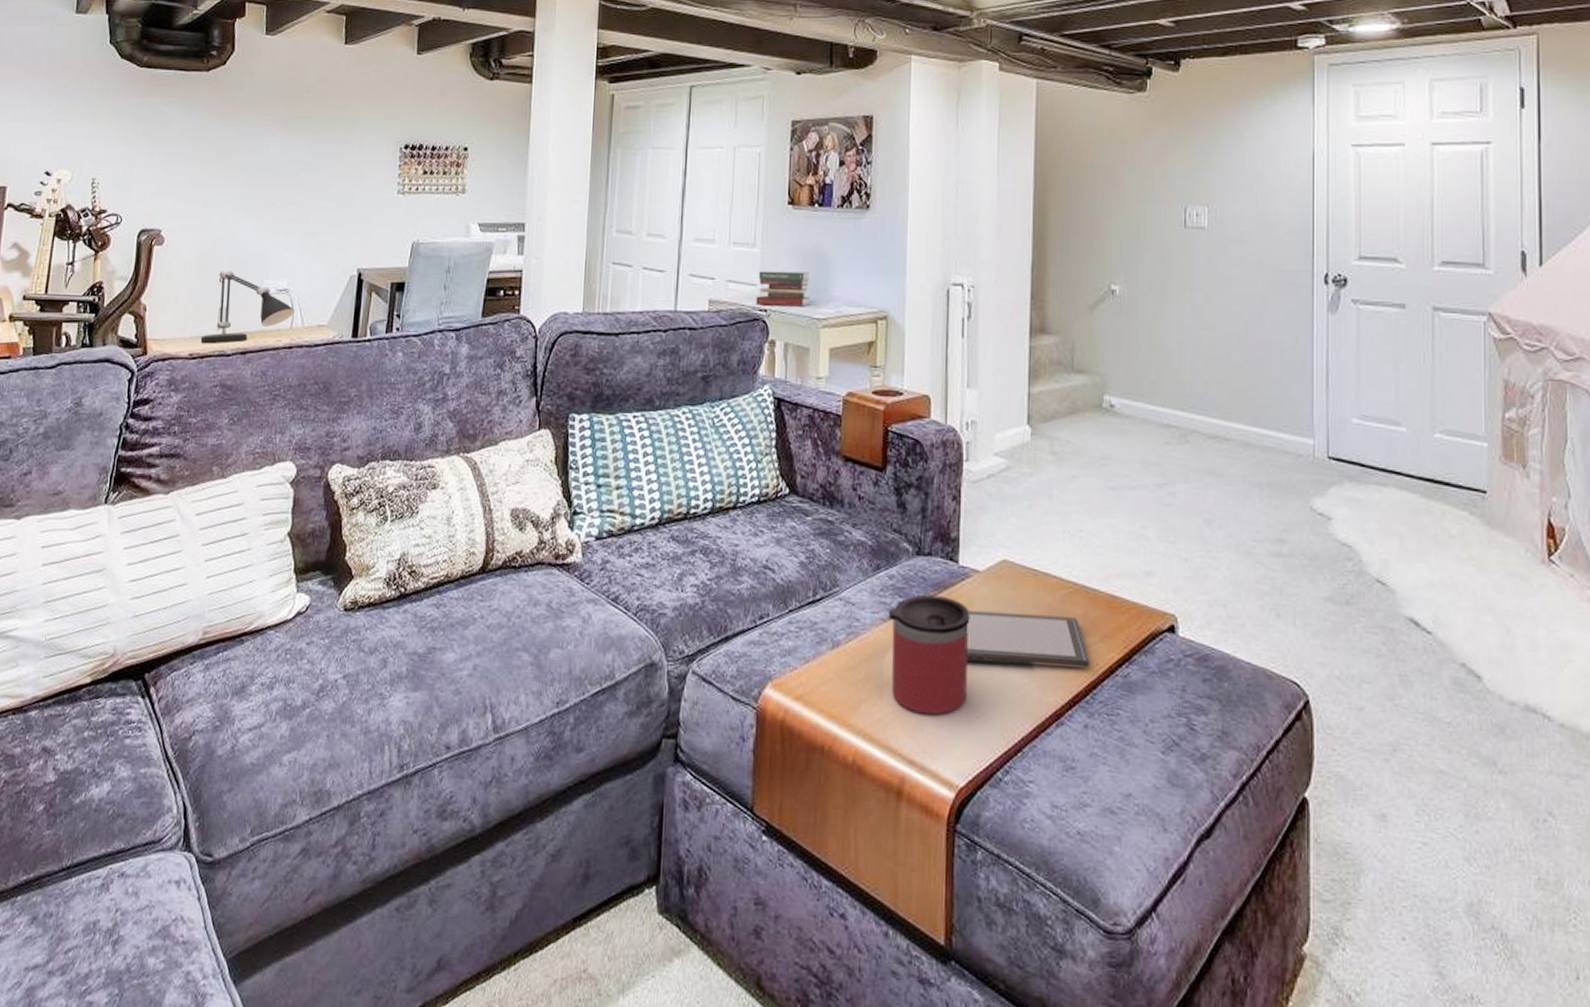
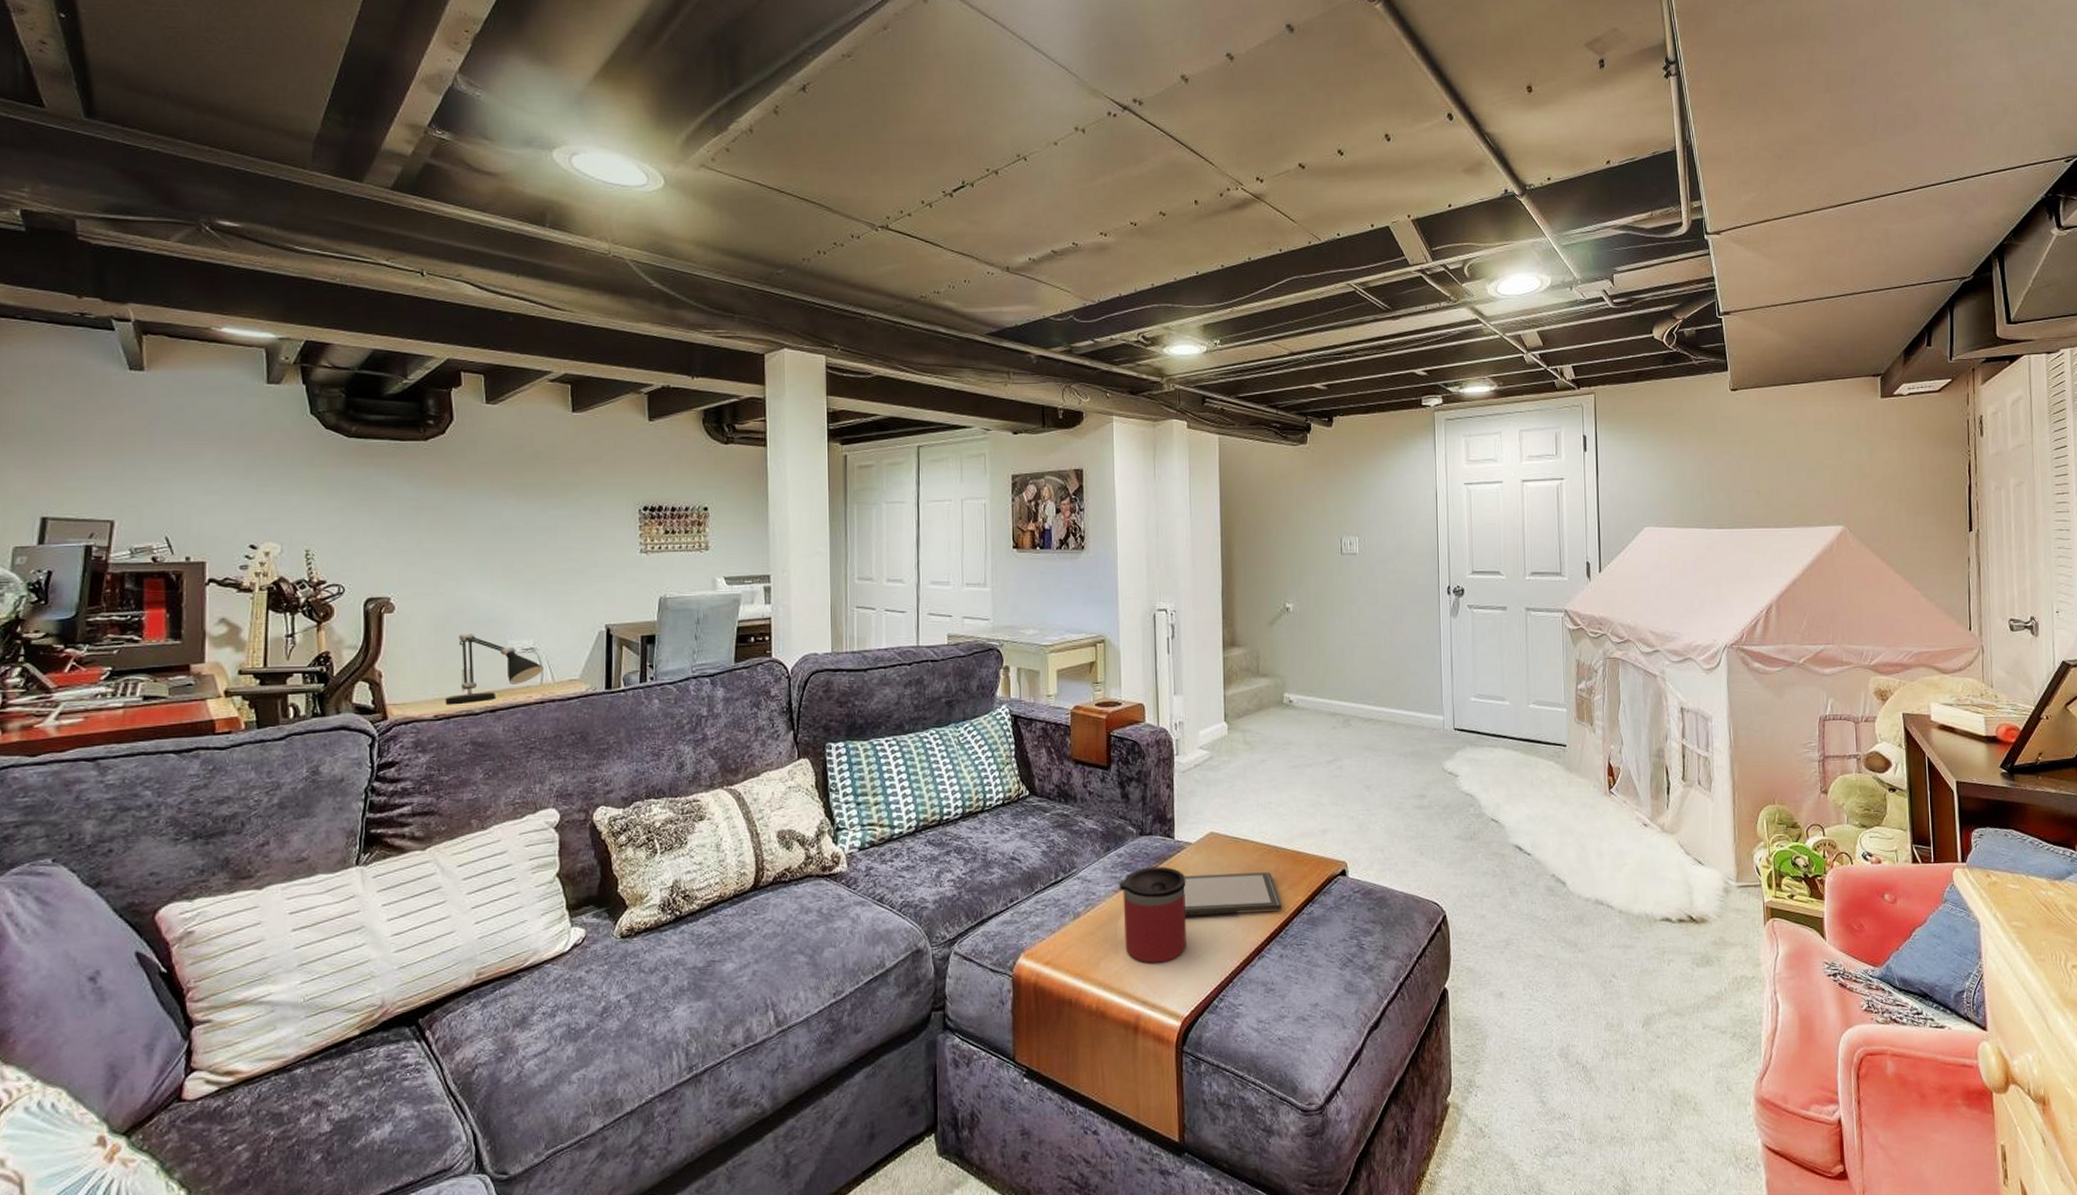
books: present [755,271,811,307] -> none [989,606,1038,637]

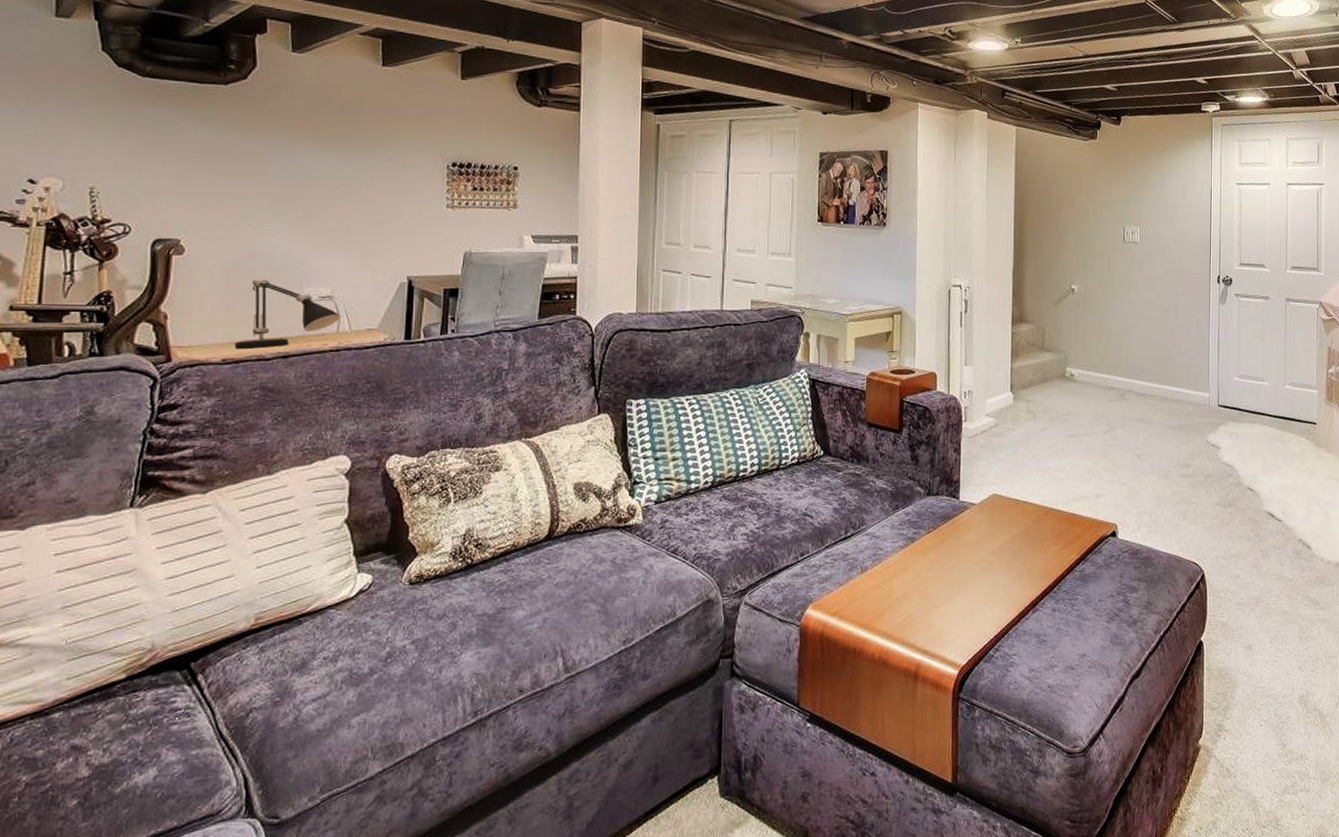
beverage cup: present [1119,866,1186,963] -> none [905,525,969,615]
tablet: present [1184,872,1282,916] -> none [966,532,1056,571]

